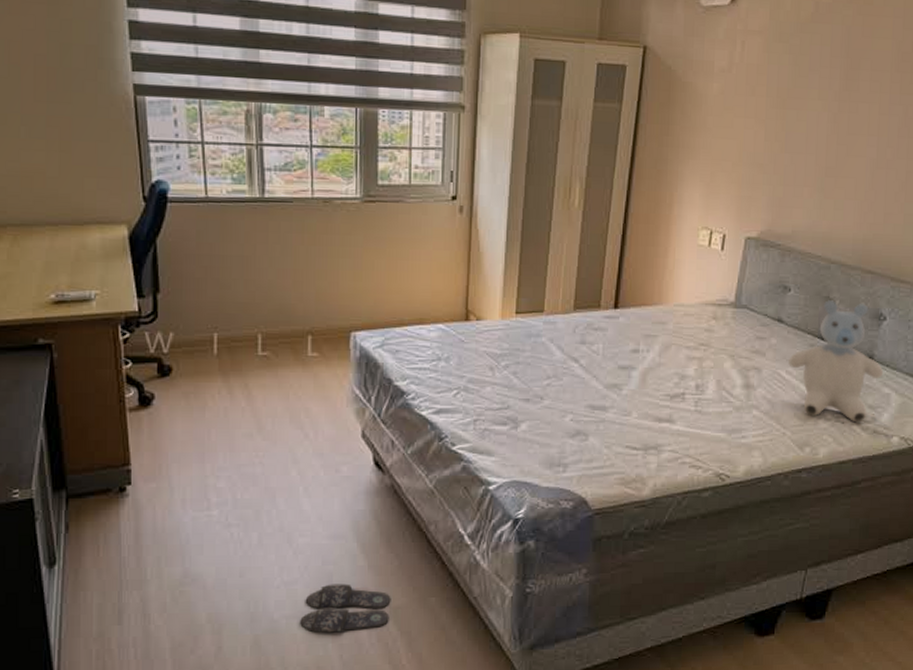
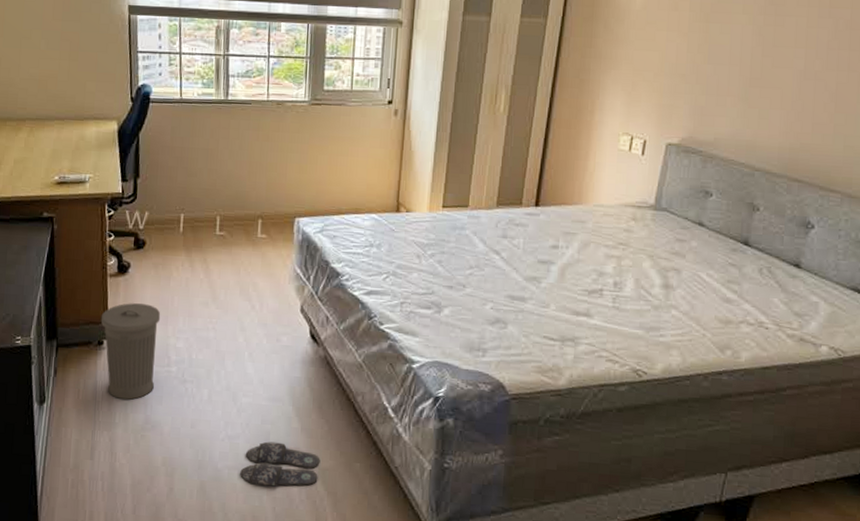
trash bin: none [121,440,196,553] -> present [100,303,161,400]
stuffed bear: present [788,300,883,423] -> none [709,206,810,329]

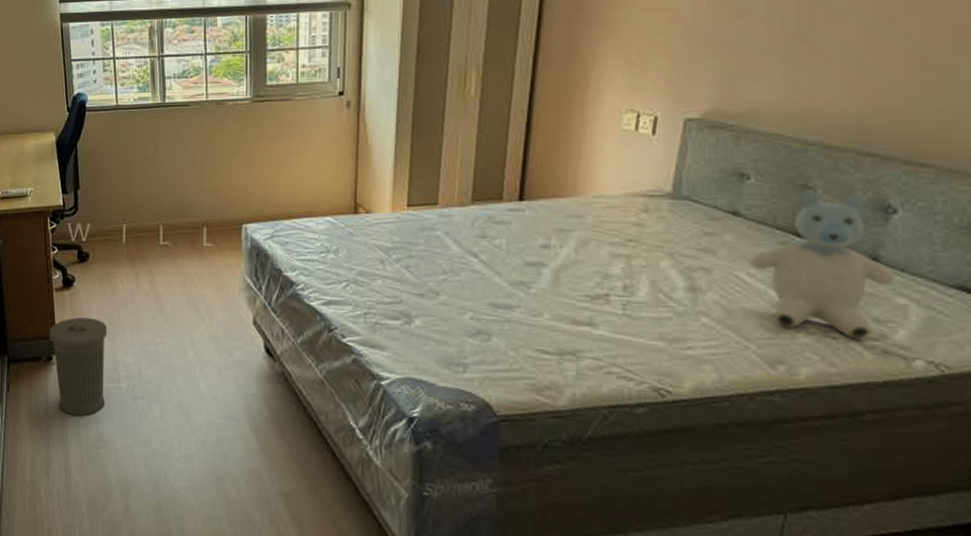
slippers: present [240,441,320,487] -> none [197,462,283,511]
stuffed bear: none [709,206,810,329] -> present [750,189,894,340]

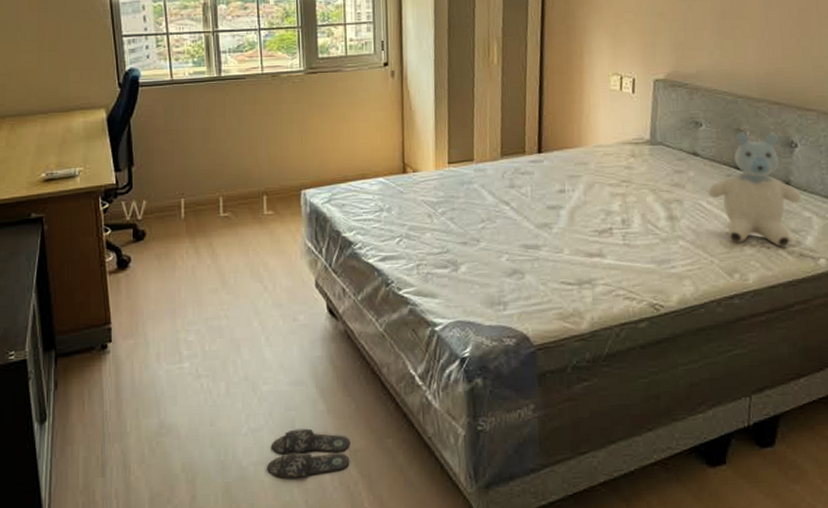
trash bin: present [49,317,108,417] -> none [102,299,168,406]
slippers: none [197,462,283,511] -> present [267,428,351,480]

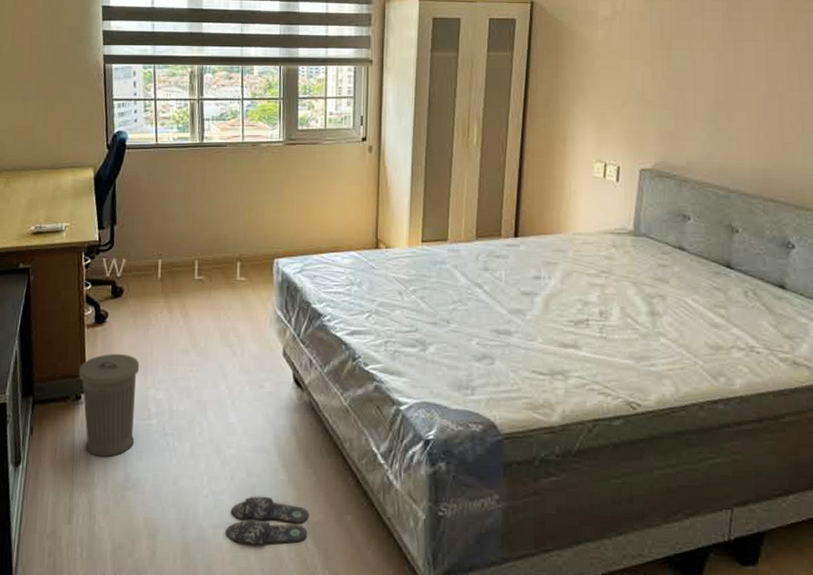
trash bin: none [102,299,168,406] -> present [78,354,140,458]
stuffed bear: present [708,132,801,247] -> none [694,228,797,353]

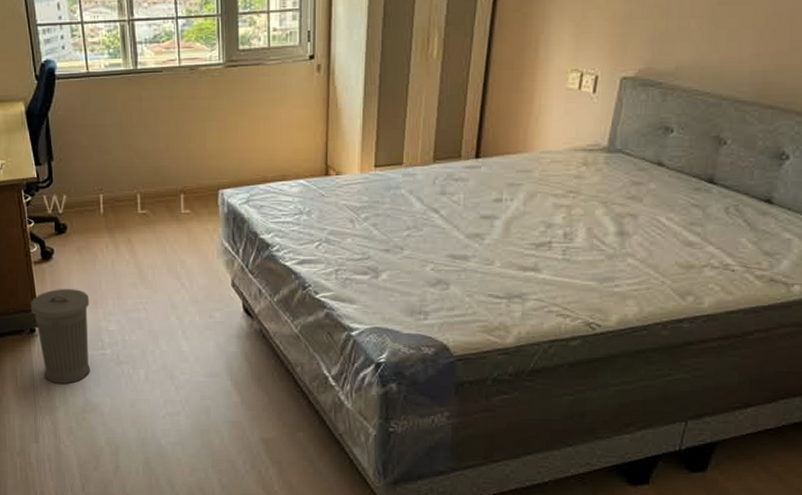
slippers: present [226,496,309,546] -> none [184,416,263,460]

